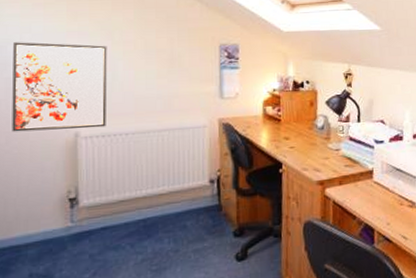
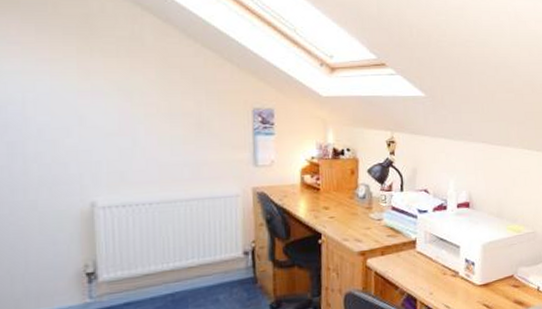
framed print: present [12,42,107,132] -> none [15,102,127,202]

